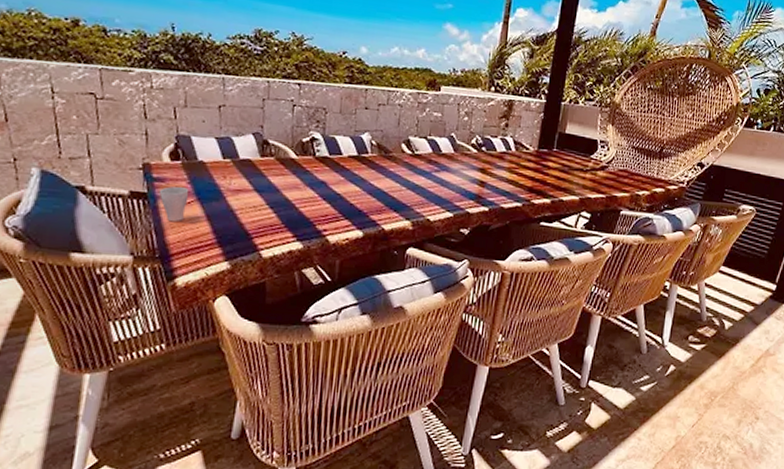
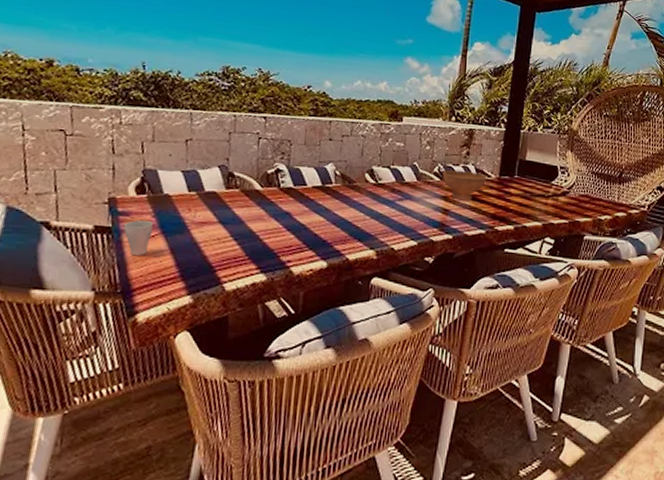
bowl: none [479,141,526,174] -> present [442,170,487,201]

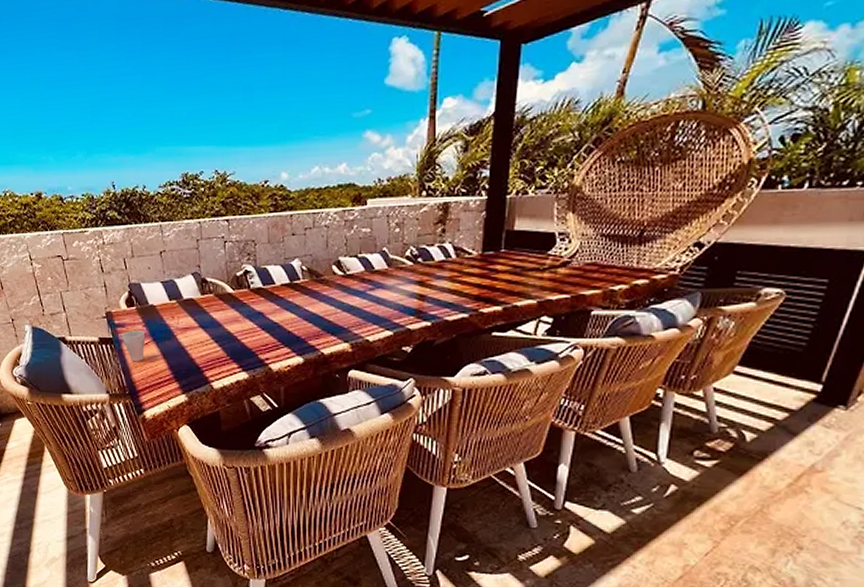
bowl: present [442,170,487,201] -> none [415,250,468,284]

